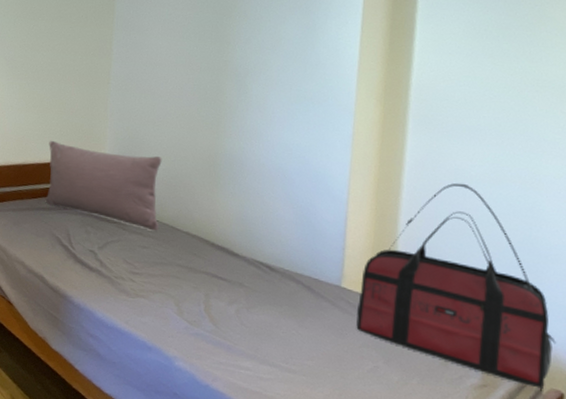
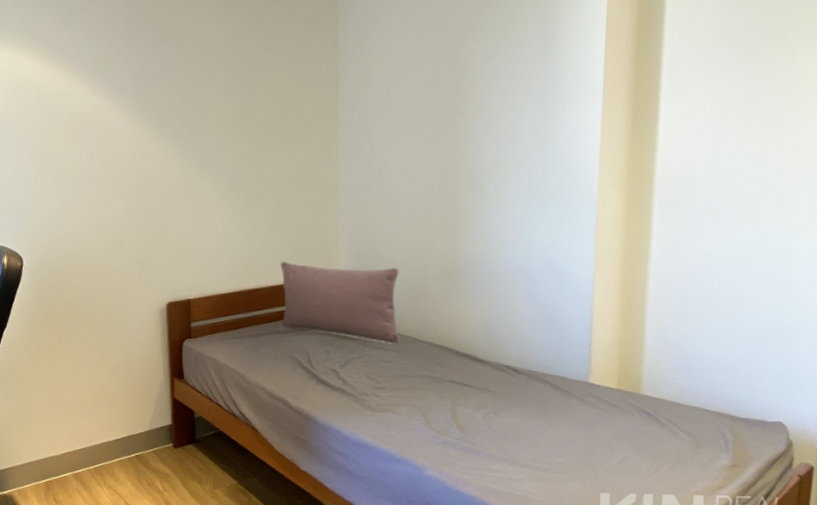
duffel bag: present [356,182,557,389] -> none [605,267,807,464]

